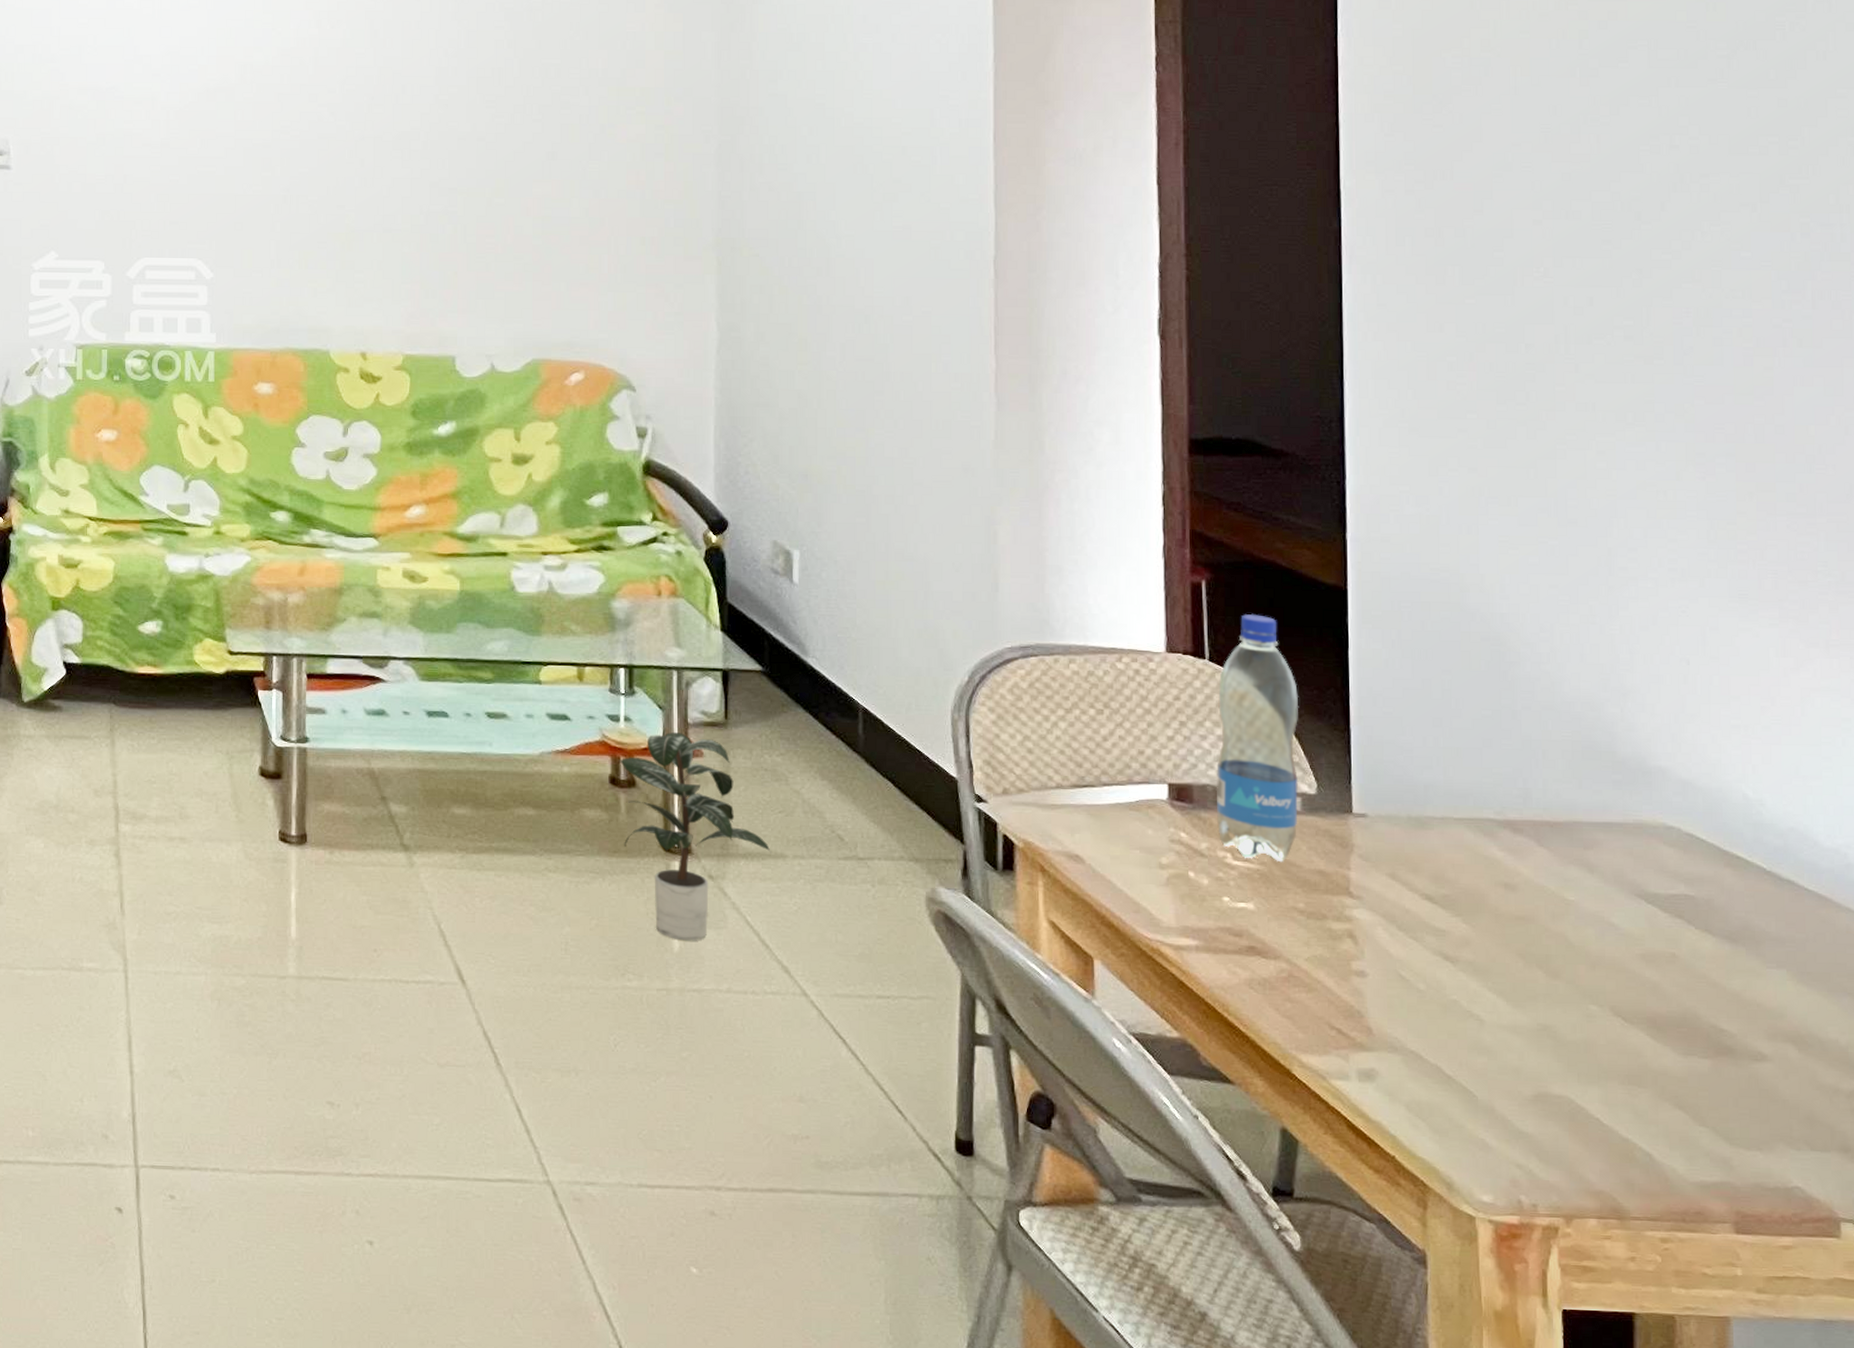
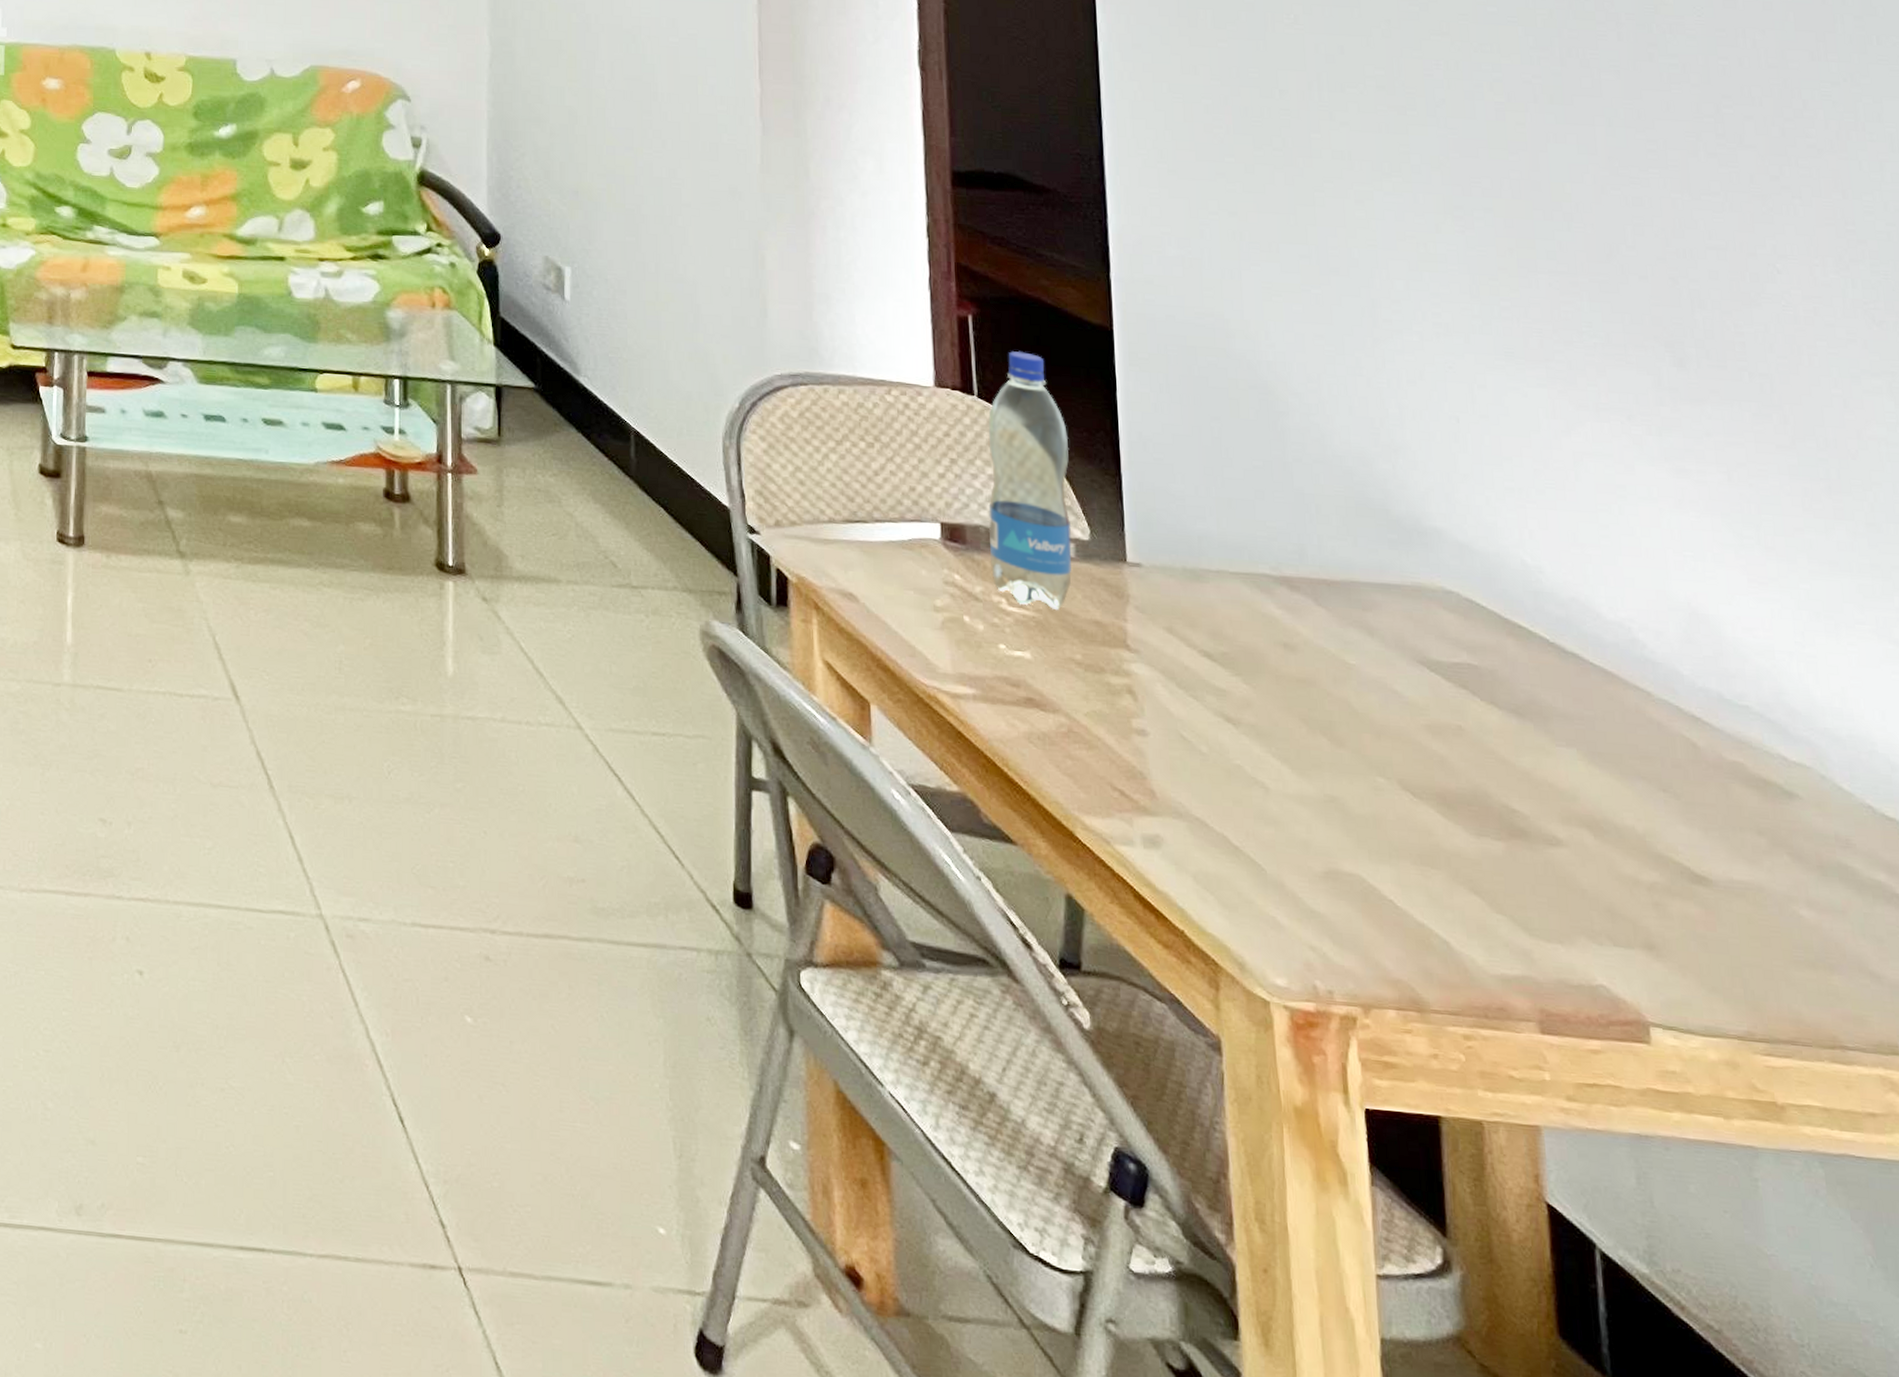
potted plant: present [619,731,771,941] -> none [393,446,545,666]

